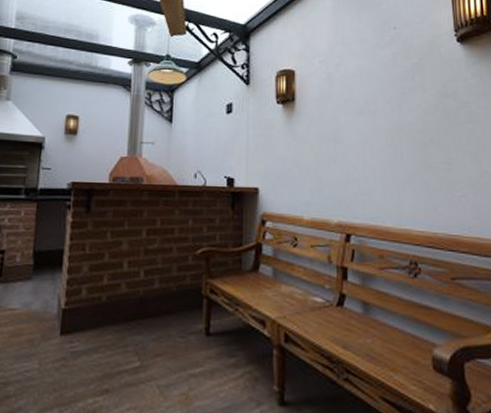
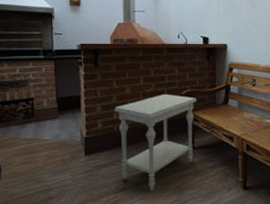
side table: none [105,252,217,397] -> present [114,93,197,191]

